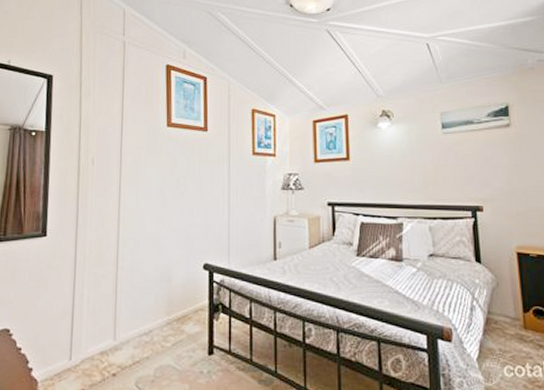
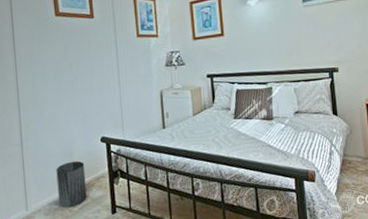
trash can: none [150,288,183,342] -> present [56,160,87,208]

